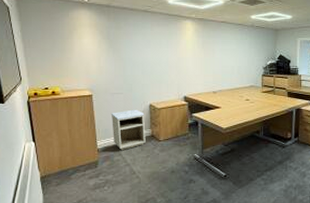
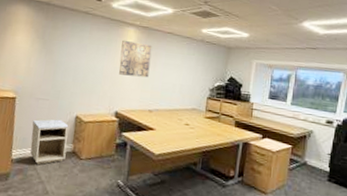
wall art: none [182,33,209,64] -> present [119,41,152,78]

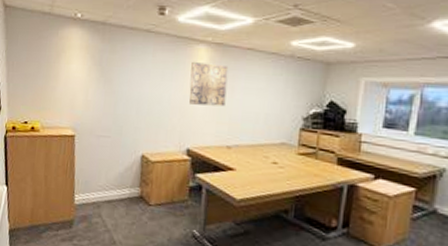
nightstand: present [30,119,69,165] -> none [93,159,134,212]

